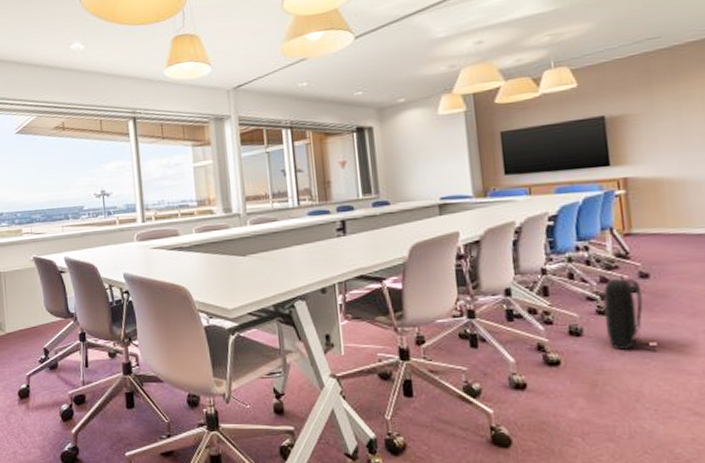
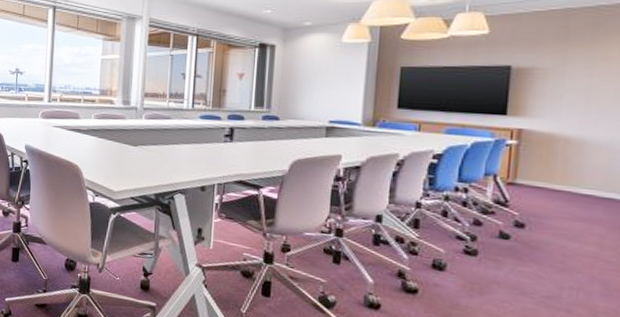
backpack: present [603,274,656,352] -> none [470,220,516,298]

